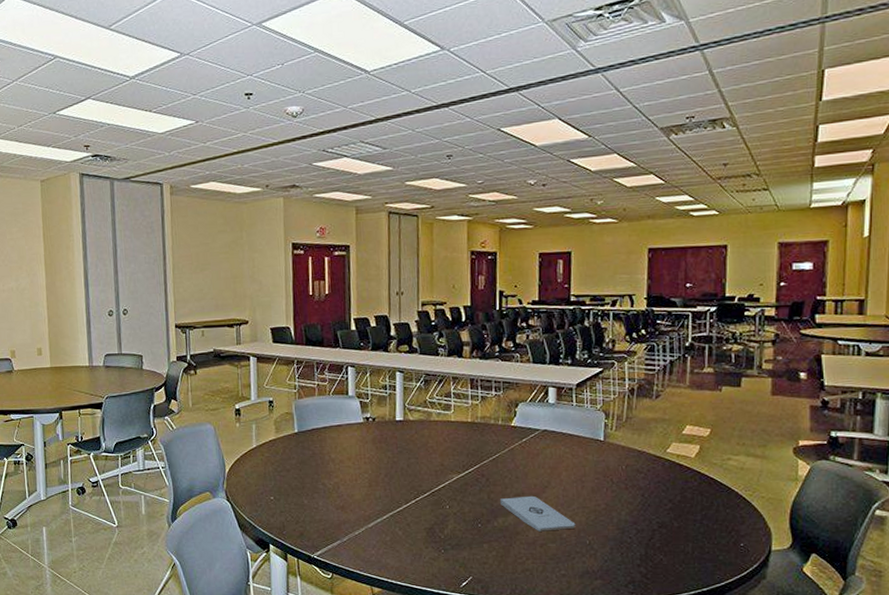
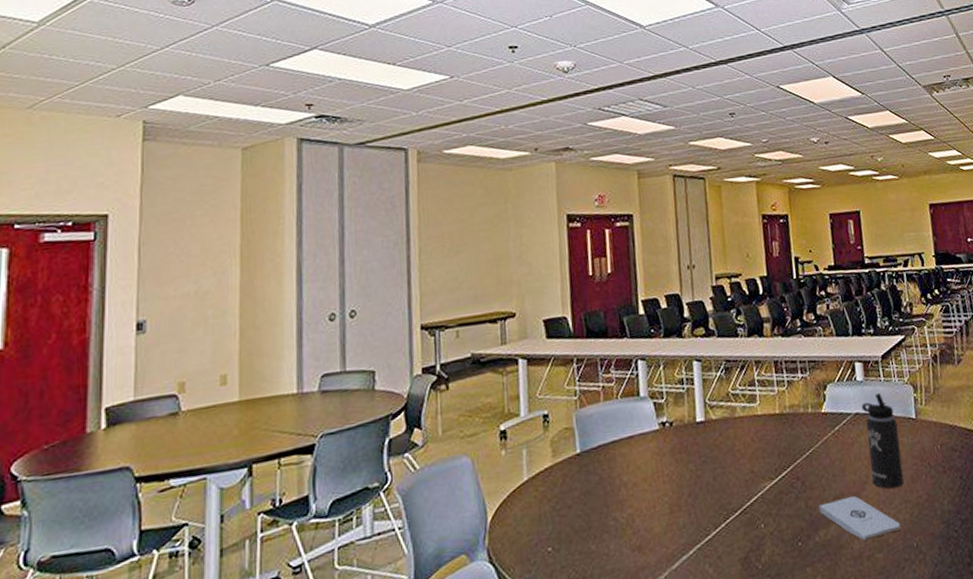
thermos bottle: none [550,416,585,496] -> present [861,393,904,489]

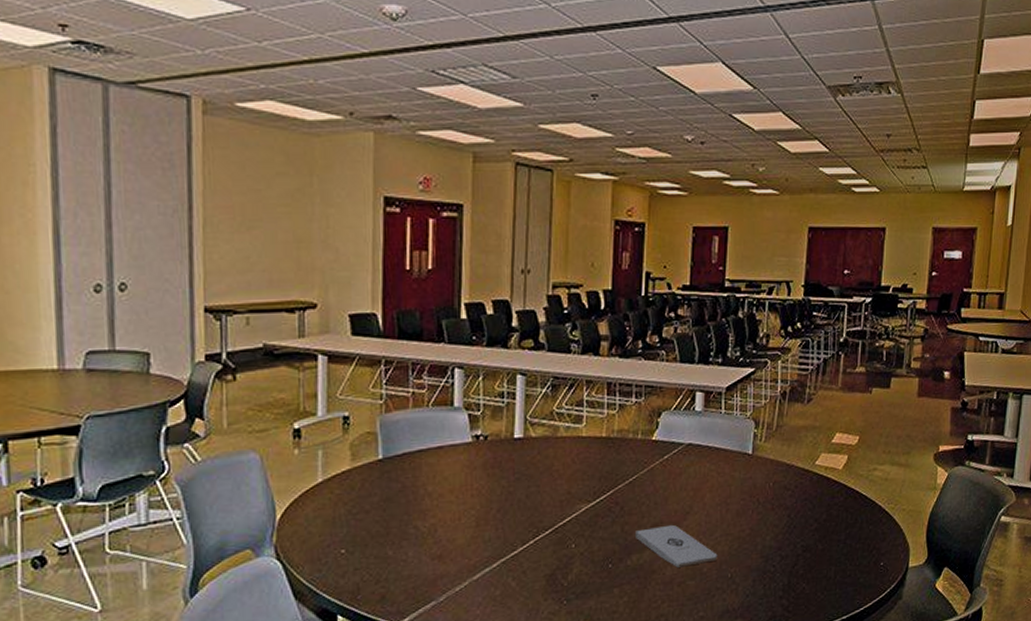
thermos bottle: present [861,393,904,489] -> none [695,426,731,521]

